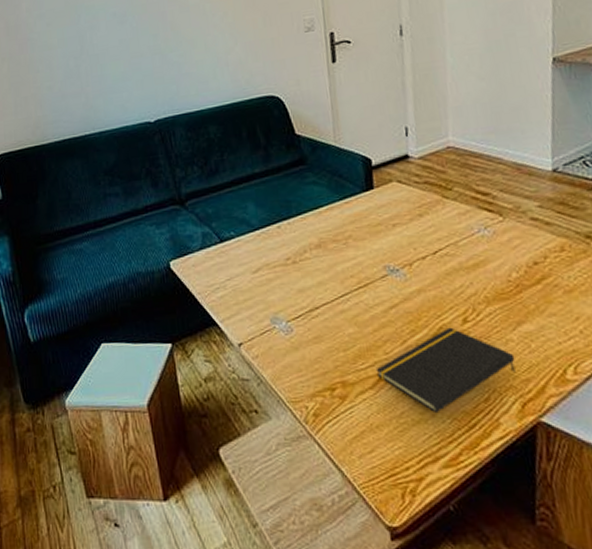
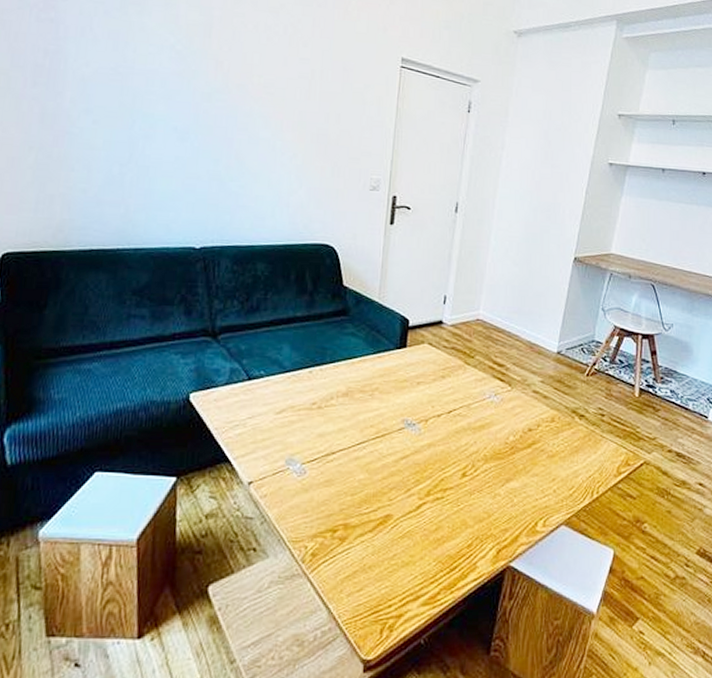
notepad: present [377,327,516,414] -> none [379,480,499,557]

